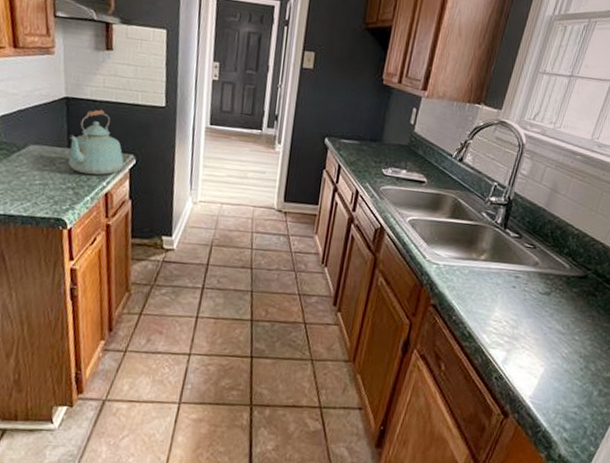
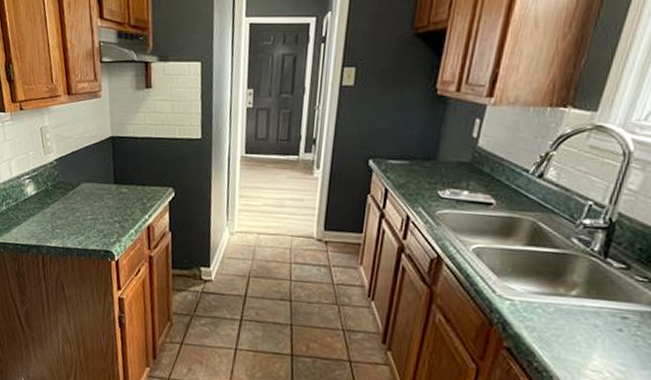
kettle: present [67,109,124,176] -> none [114,146,164,209]

